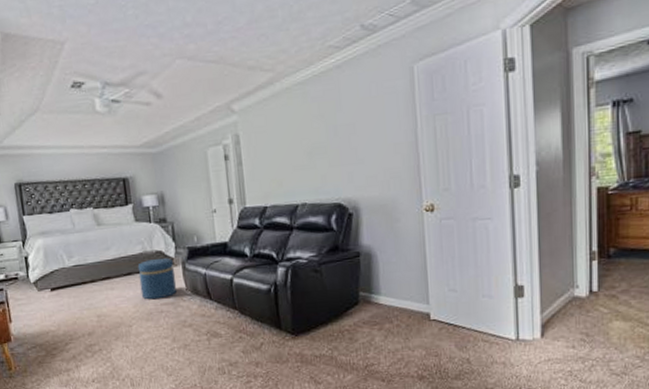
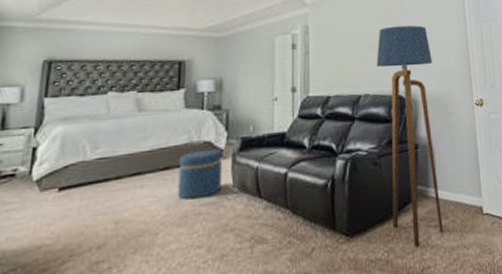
floor lamp: none [312,125,387,347] -> present [376,25,444,247]

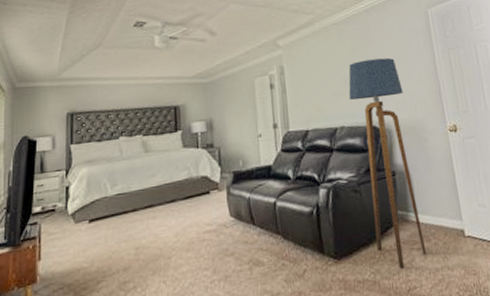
ottoman: present [177,150,222,200] -> none [182,183,220,228]

